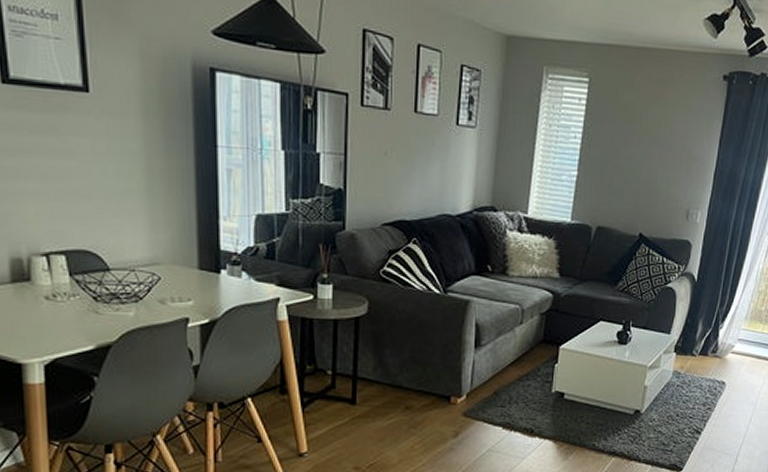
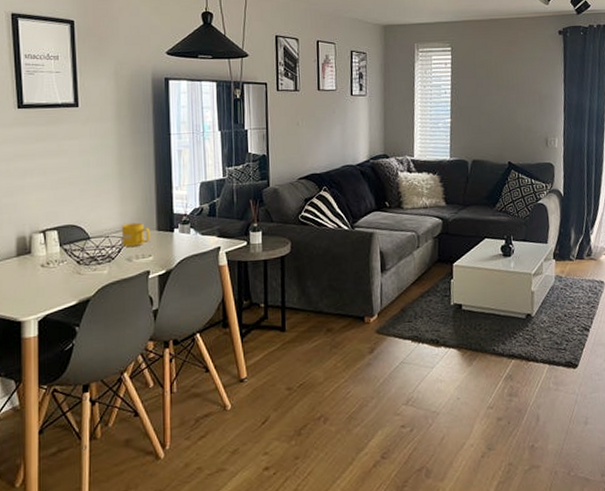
mug: none [151,256,190,286] -> present [121,222,151,247]

